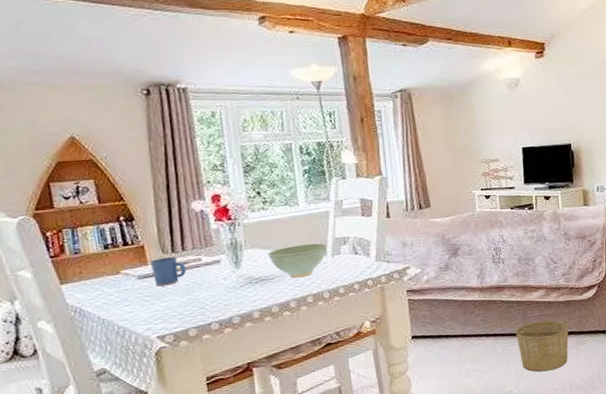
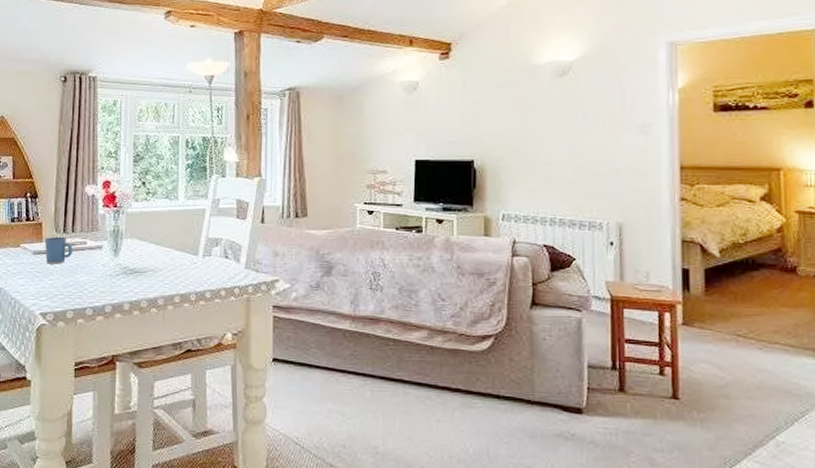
bowl: present [267,243,328,279] -> none [144,241,200,275]
basket: present [514,319,570,372] -> none [387,367,455,432]

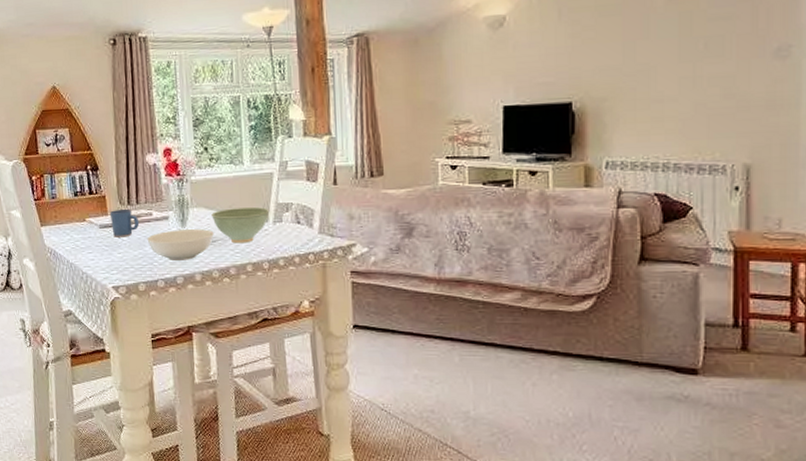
bowl: none [79,259,145,289] -> present [147,229,214,260]
bowl: none [144,241,200,275] -> present [211,207,270,244]

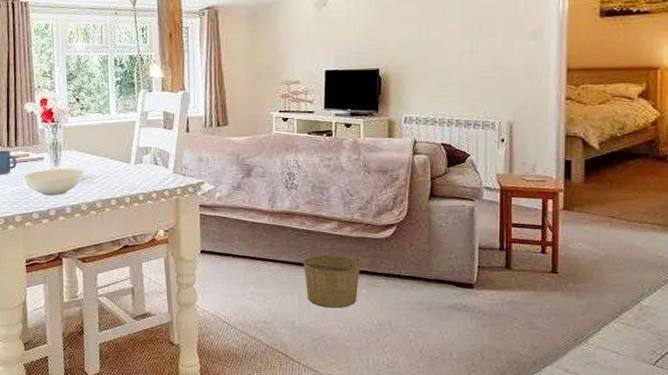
bowl: present [211,207,270,244] -> none [81,150,132,181]
basket: none [477,330,552,396] -> present [302,254,362,308]

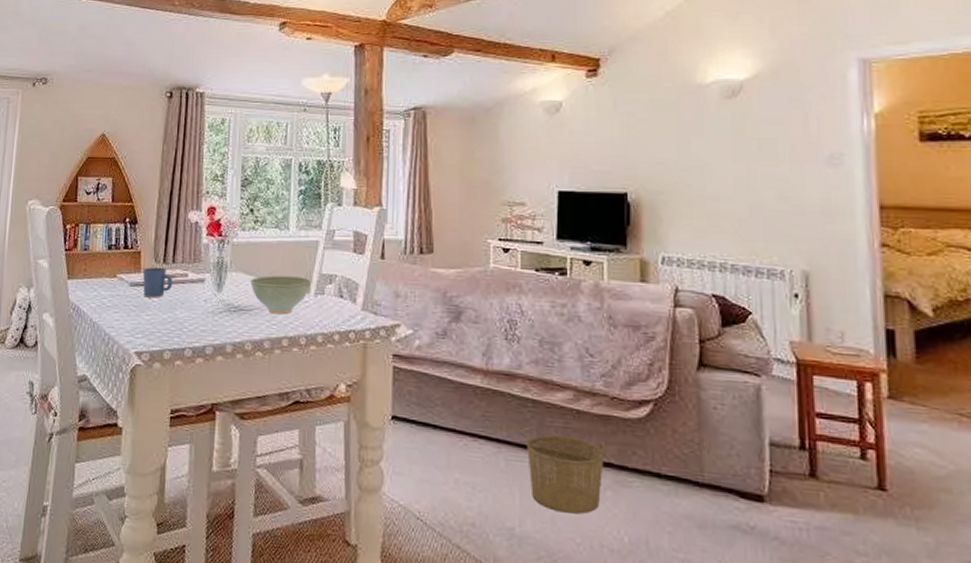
bowl: present [24,169,83,195] -> none [179,294,251,329]
bowl: none [81,150,132,181] -> present [250,275,312,315]

